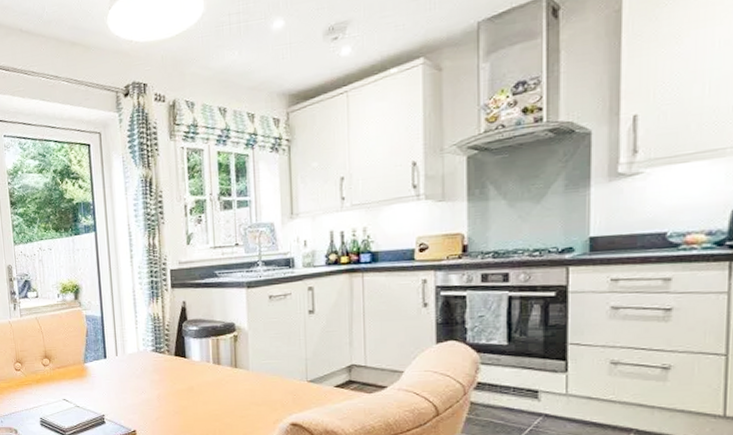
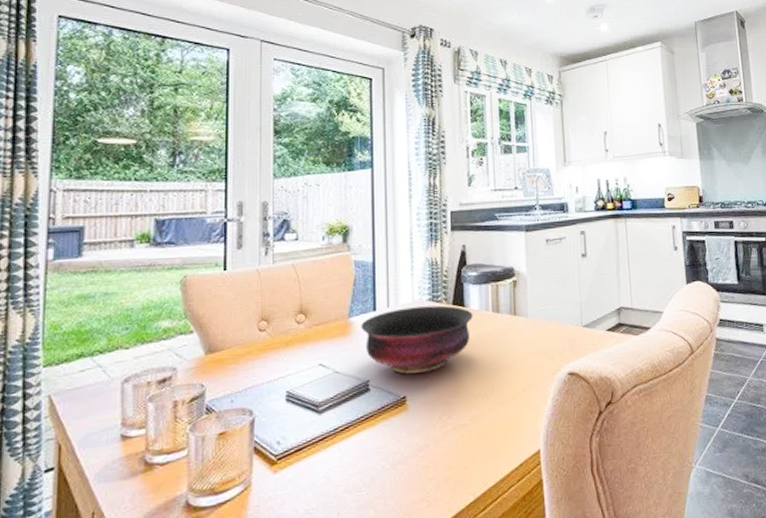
bowl: none [94,356,194,412] -> present [361,305,473,374]

